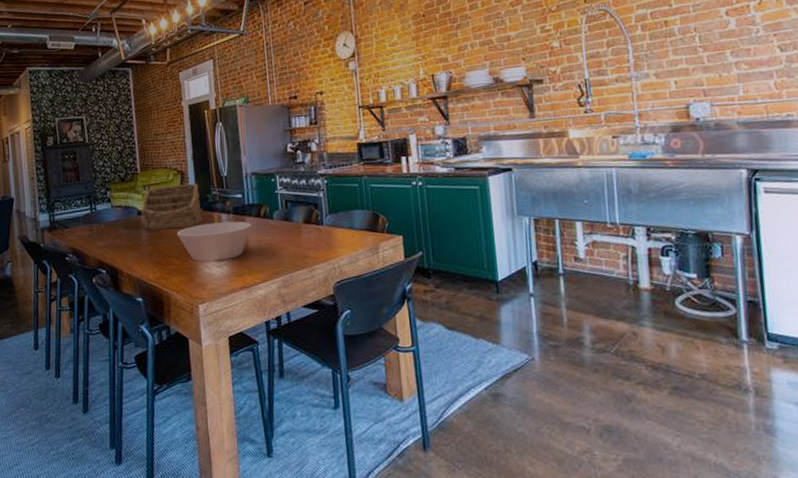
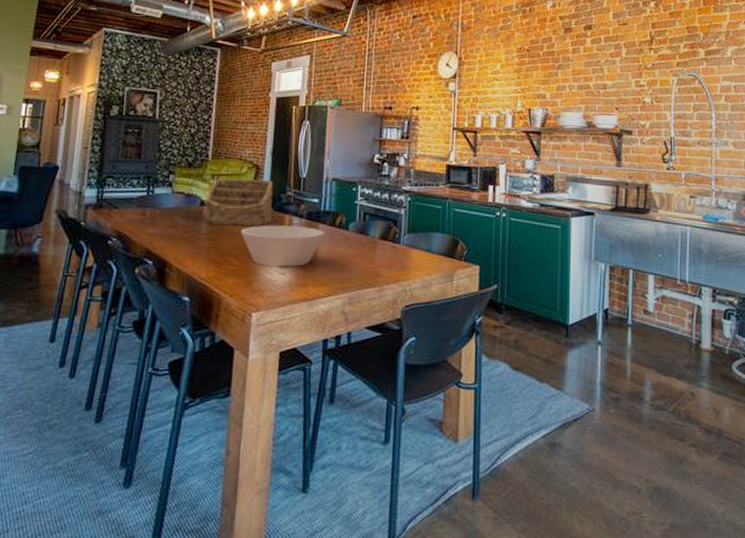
dish rack: none [527,131,572,166] -> present [610,183,652,216]

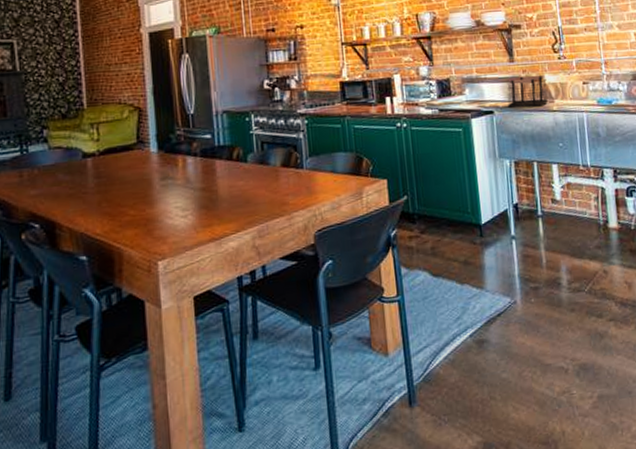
basket: present [205,177,274,227] -> none [87,121,163,176]
bowl: present [240,225,324,268] -> none [131,164,222,212]

